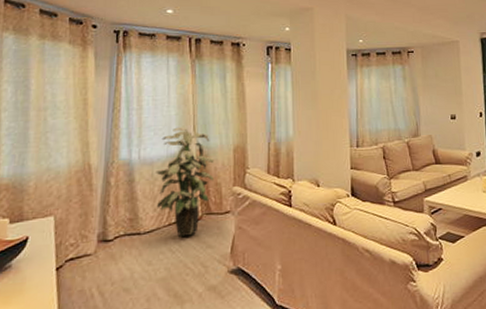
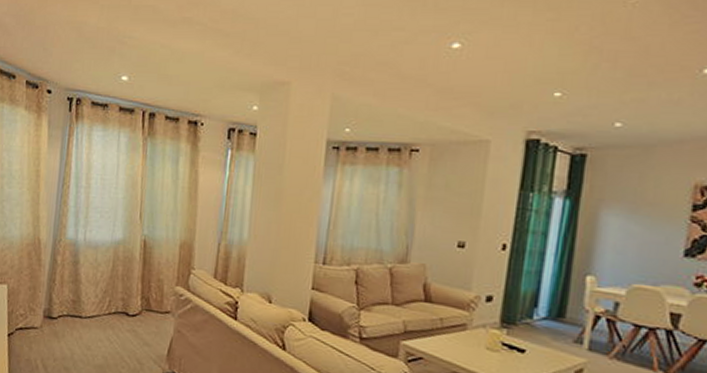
indoor plant: present [156,127,214,238] -> none [98,212,158,329]

